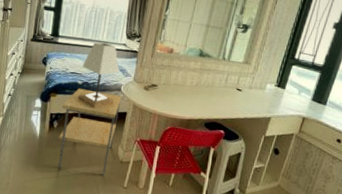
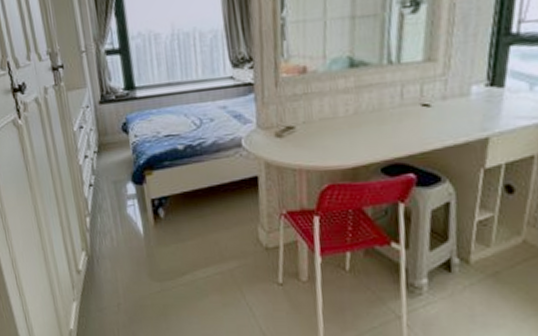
side table: present [58,88,122,177] -> none [163,153,249,274]
lamp: present [77,42,120,109] -> none [178,81,235,180]

